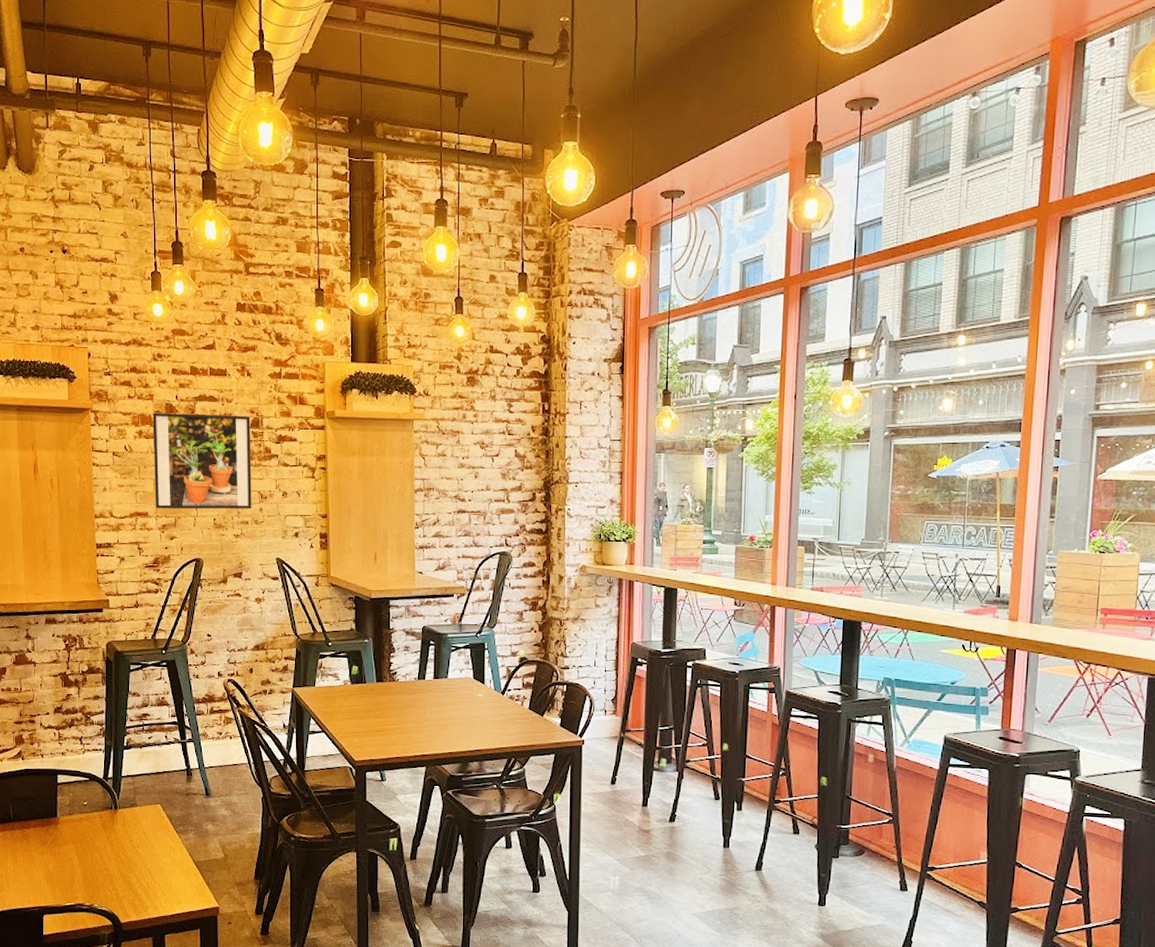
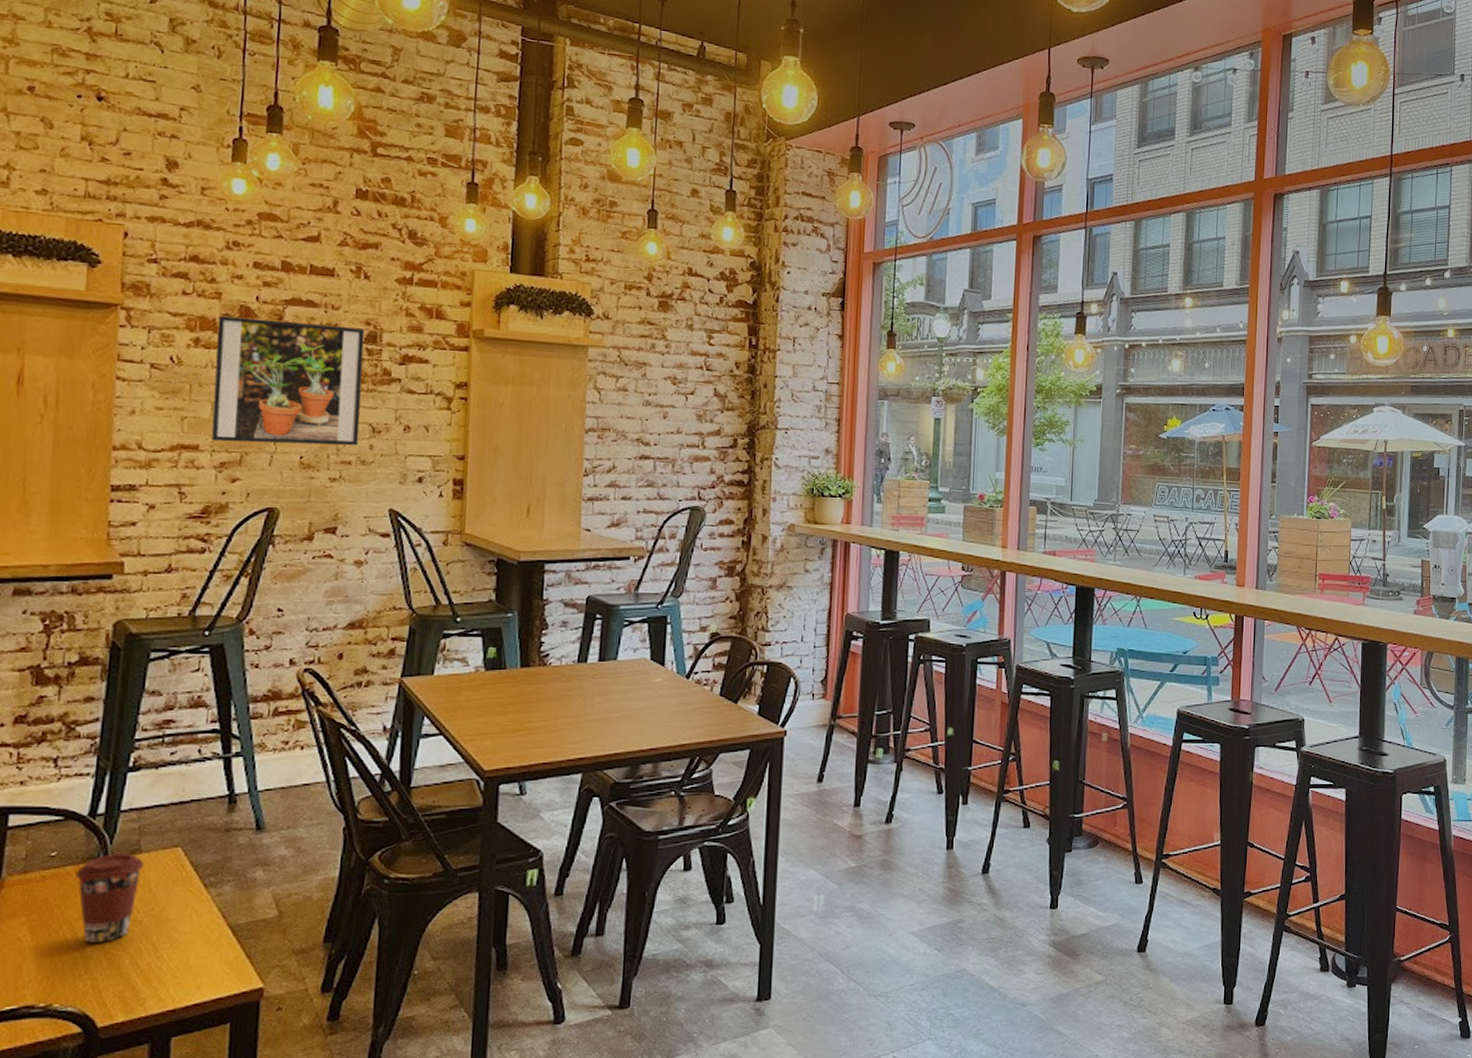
coffee cup: none [99,806,139,866] -> present [76,853,145,943]

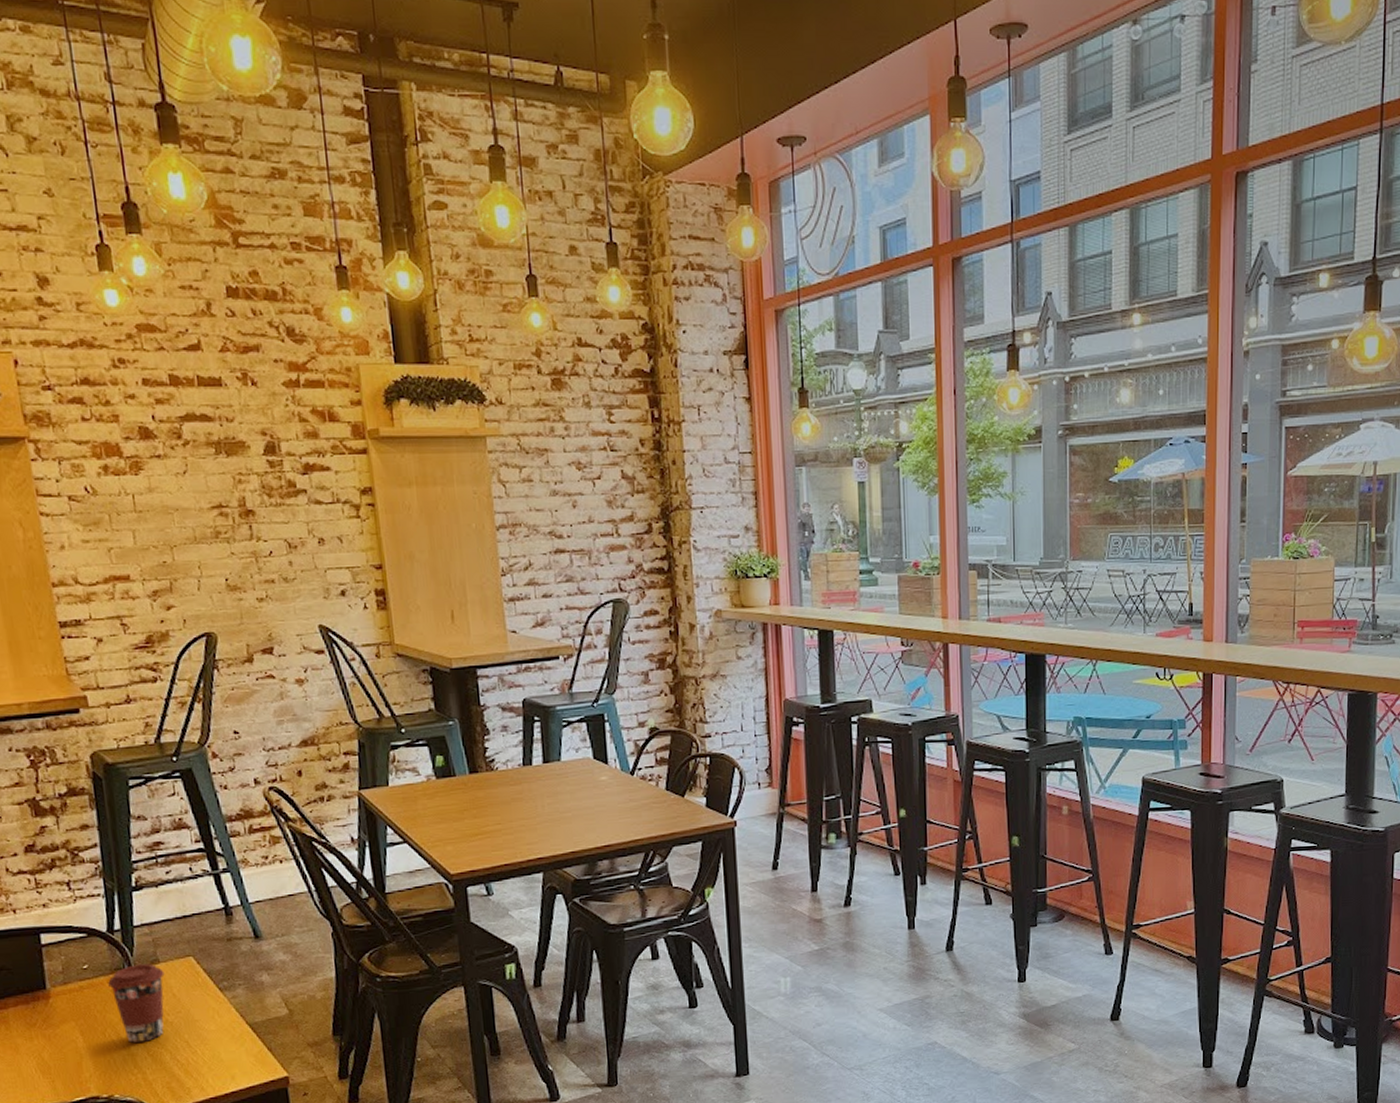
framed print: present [211,315,365,446] -> none [120,439,278,570]

